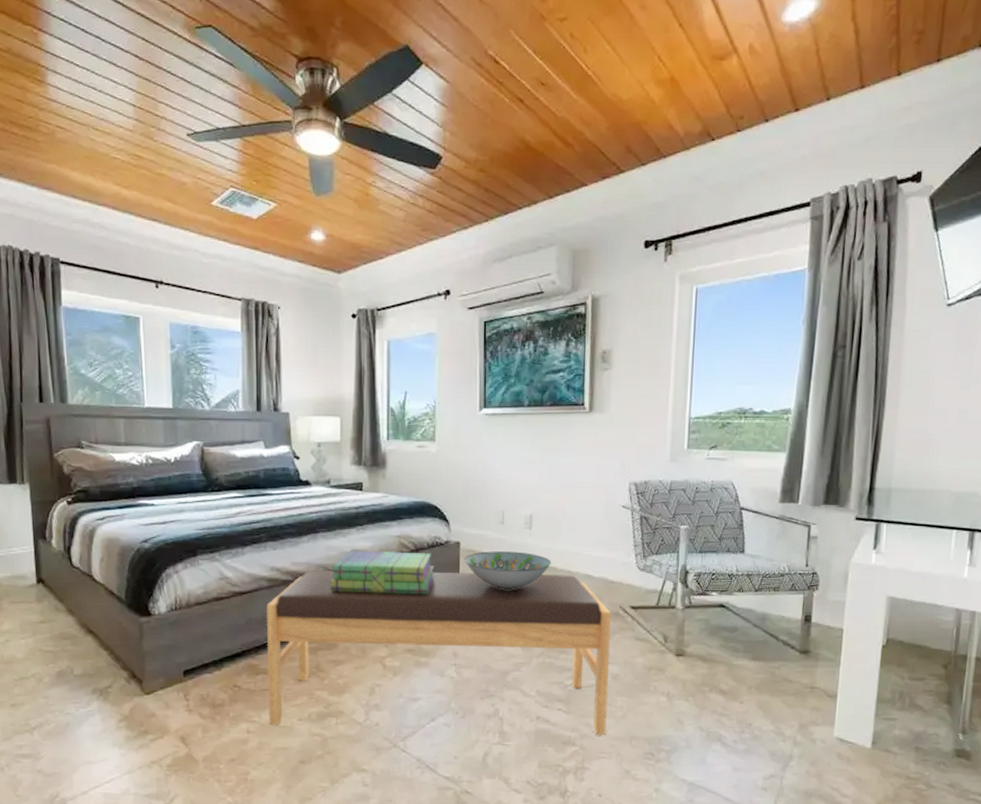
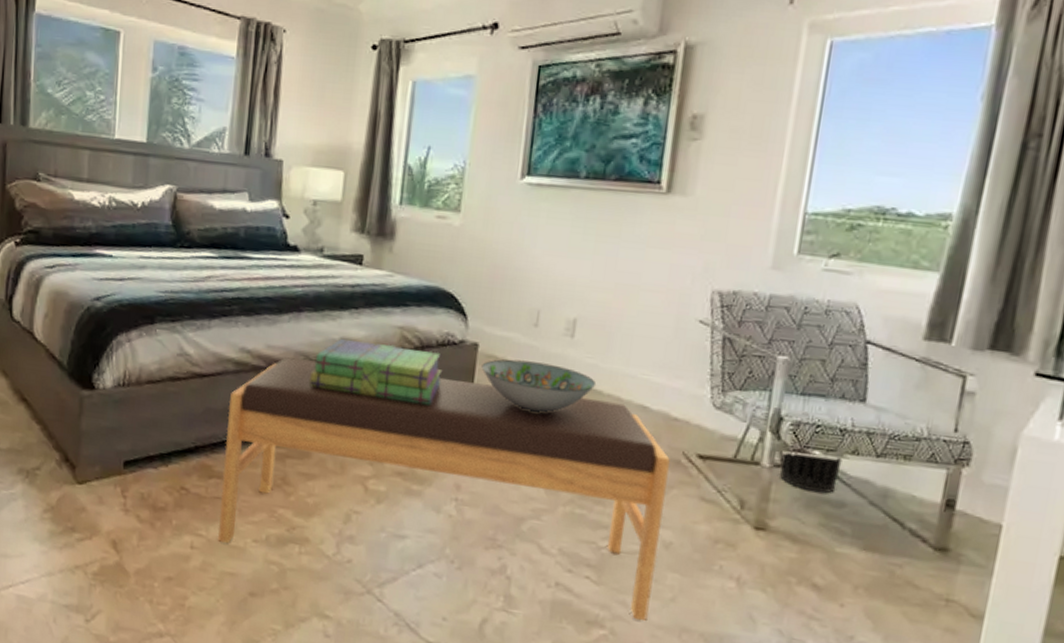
wastebasket: none [690,595,732,623] -> present [780,451,843,494]

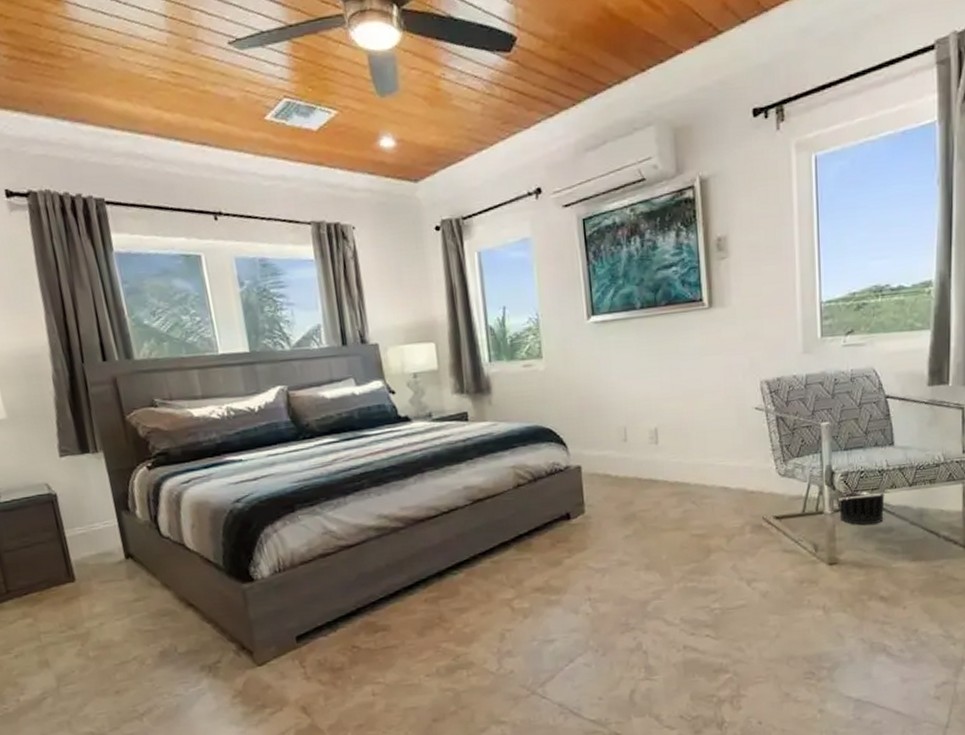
bench: present [217,357,670,622] -> none [377,489,760,685]
stack of books: present [309,339,443,405] -> none [444,481,557,534]
decorative bowl: present [481,359,597,413] -> none [587,470,684,513]

